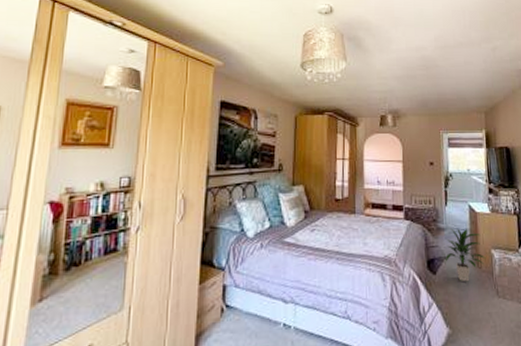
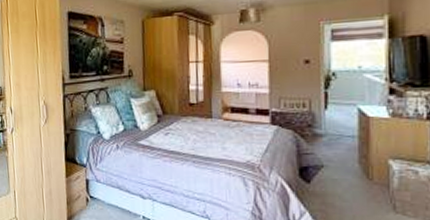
indoor plant: present [444,228,486,282] -> none [322,134,380,194]

